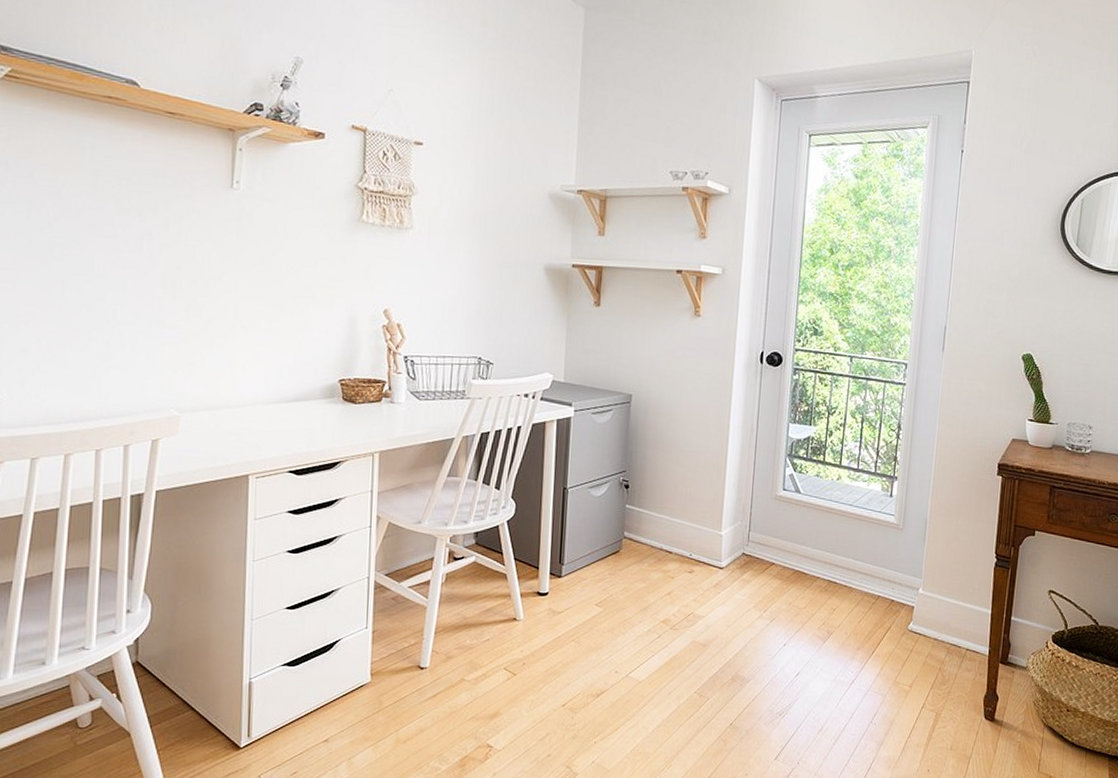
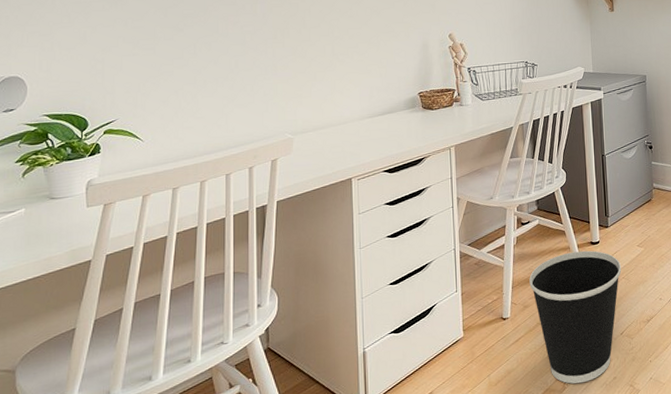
wastebasket: none [456,601,573,756] -> present [529,250,622,384]

